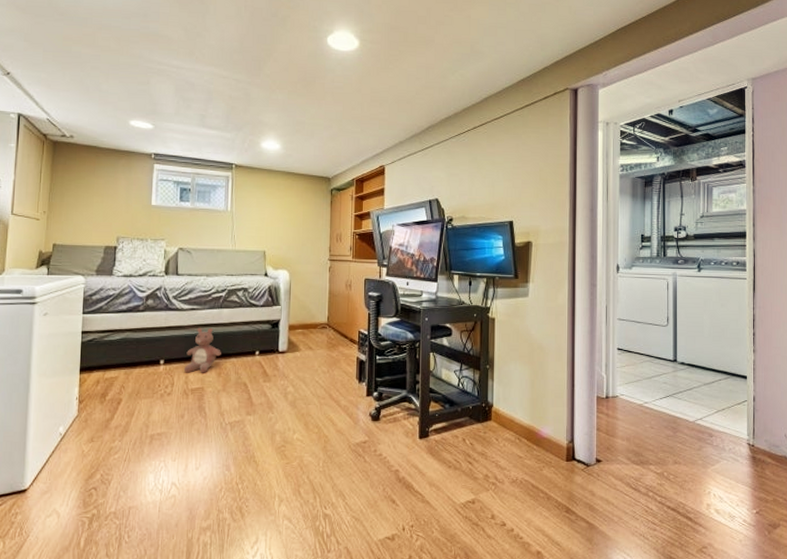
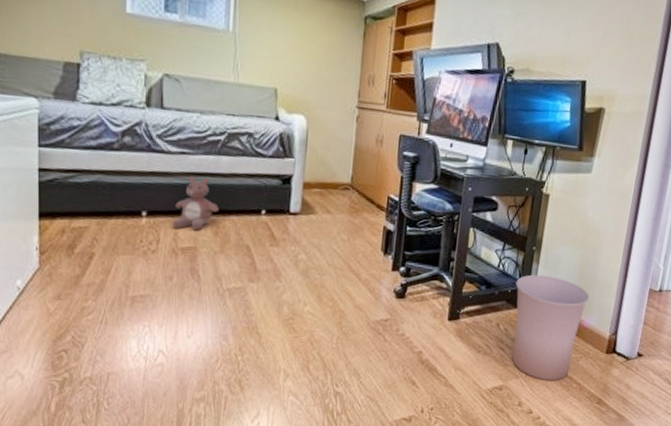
waste bin: none [475,391,543,491] -> present [511,274,589,380]

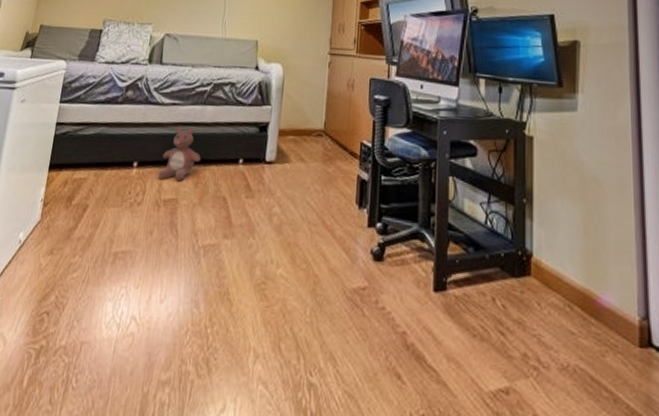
waste bin: present [511,274,589,380] -> none [508,234,602,385]

